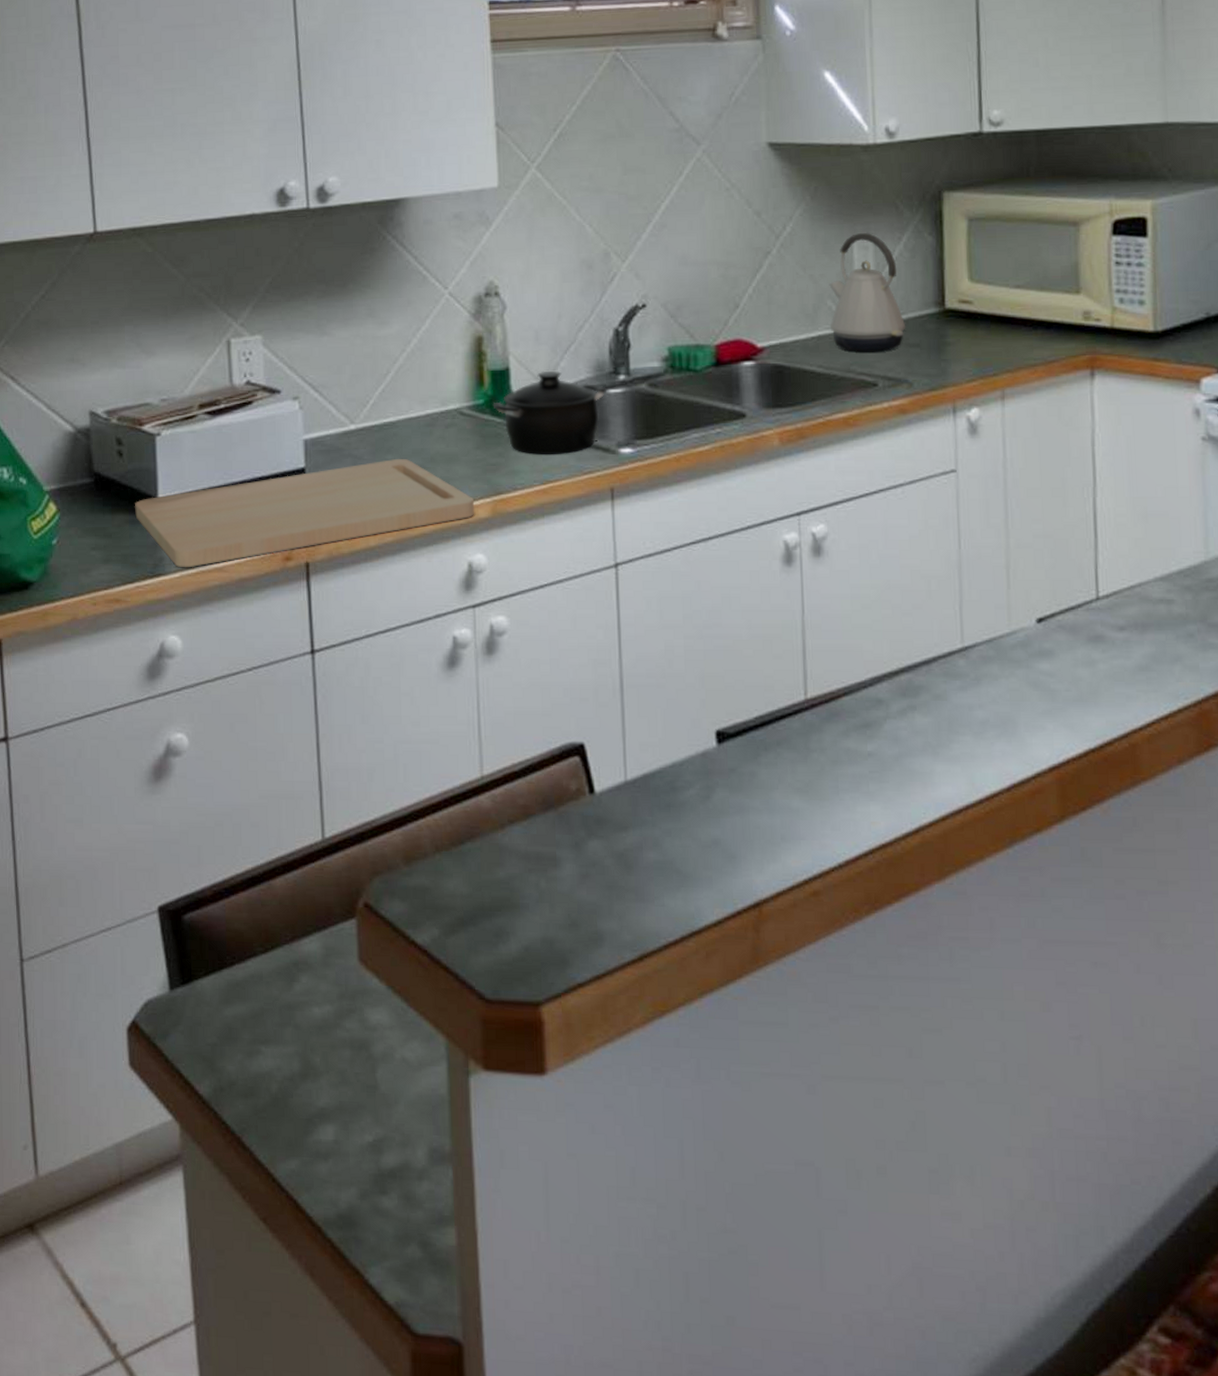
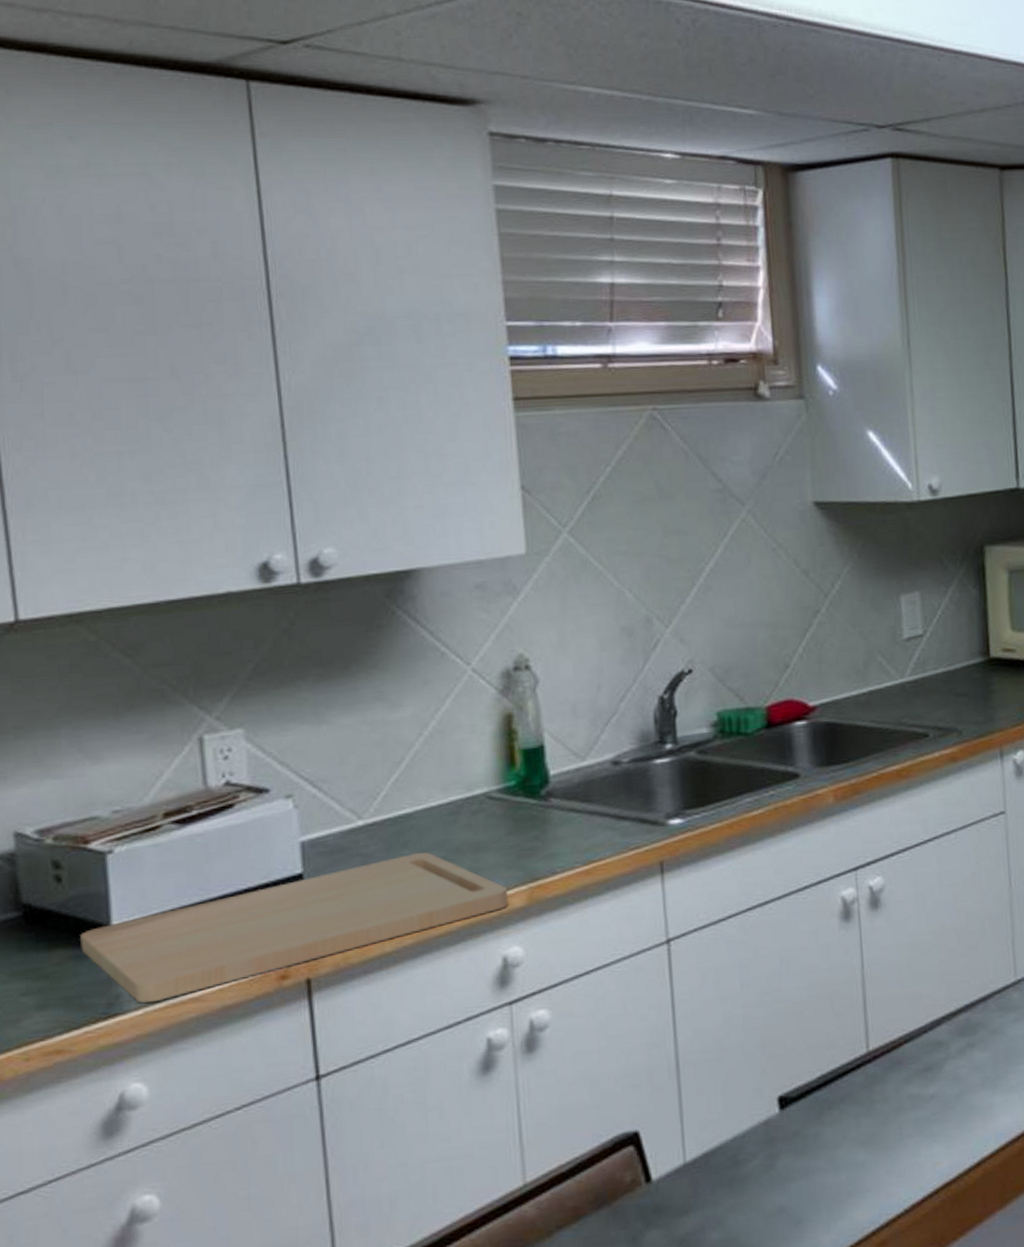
saucepan: present [494,371,608,454] -> none [527,745,654,834]
kettle: present [829,232,905,353] -> none [878,587,953,705]

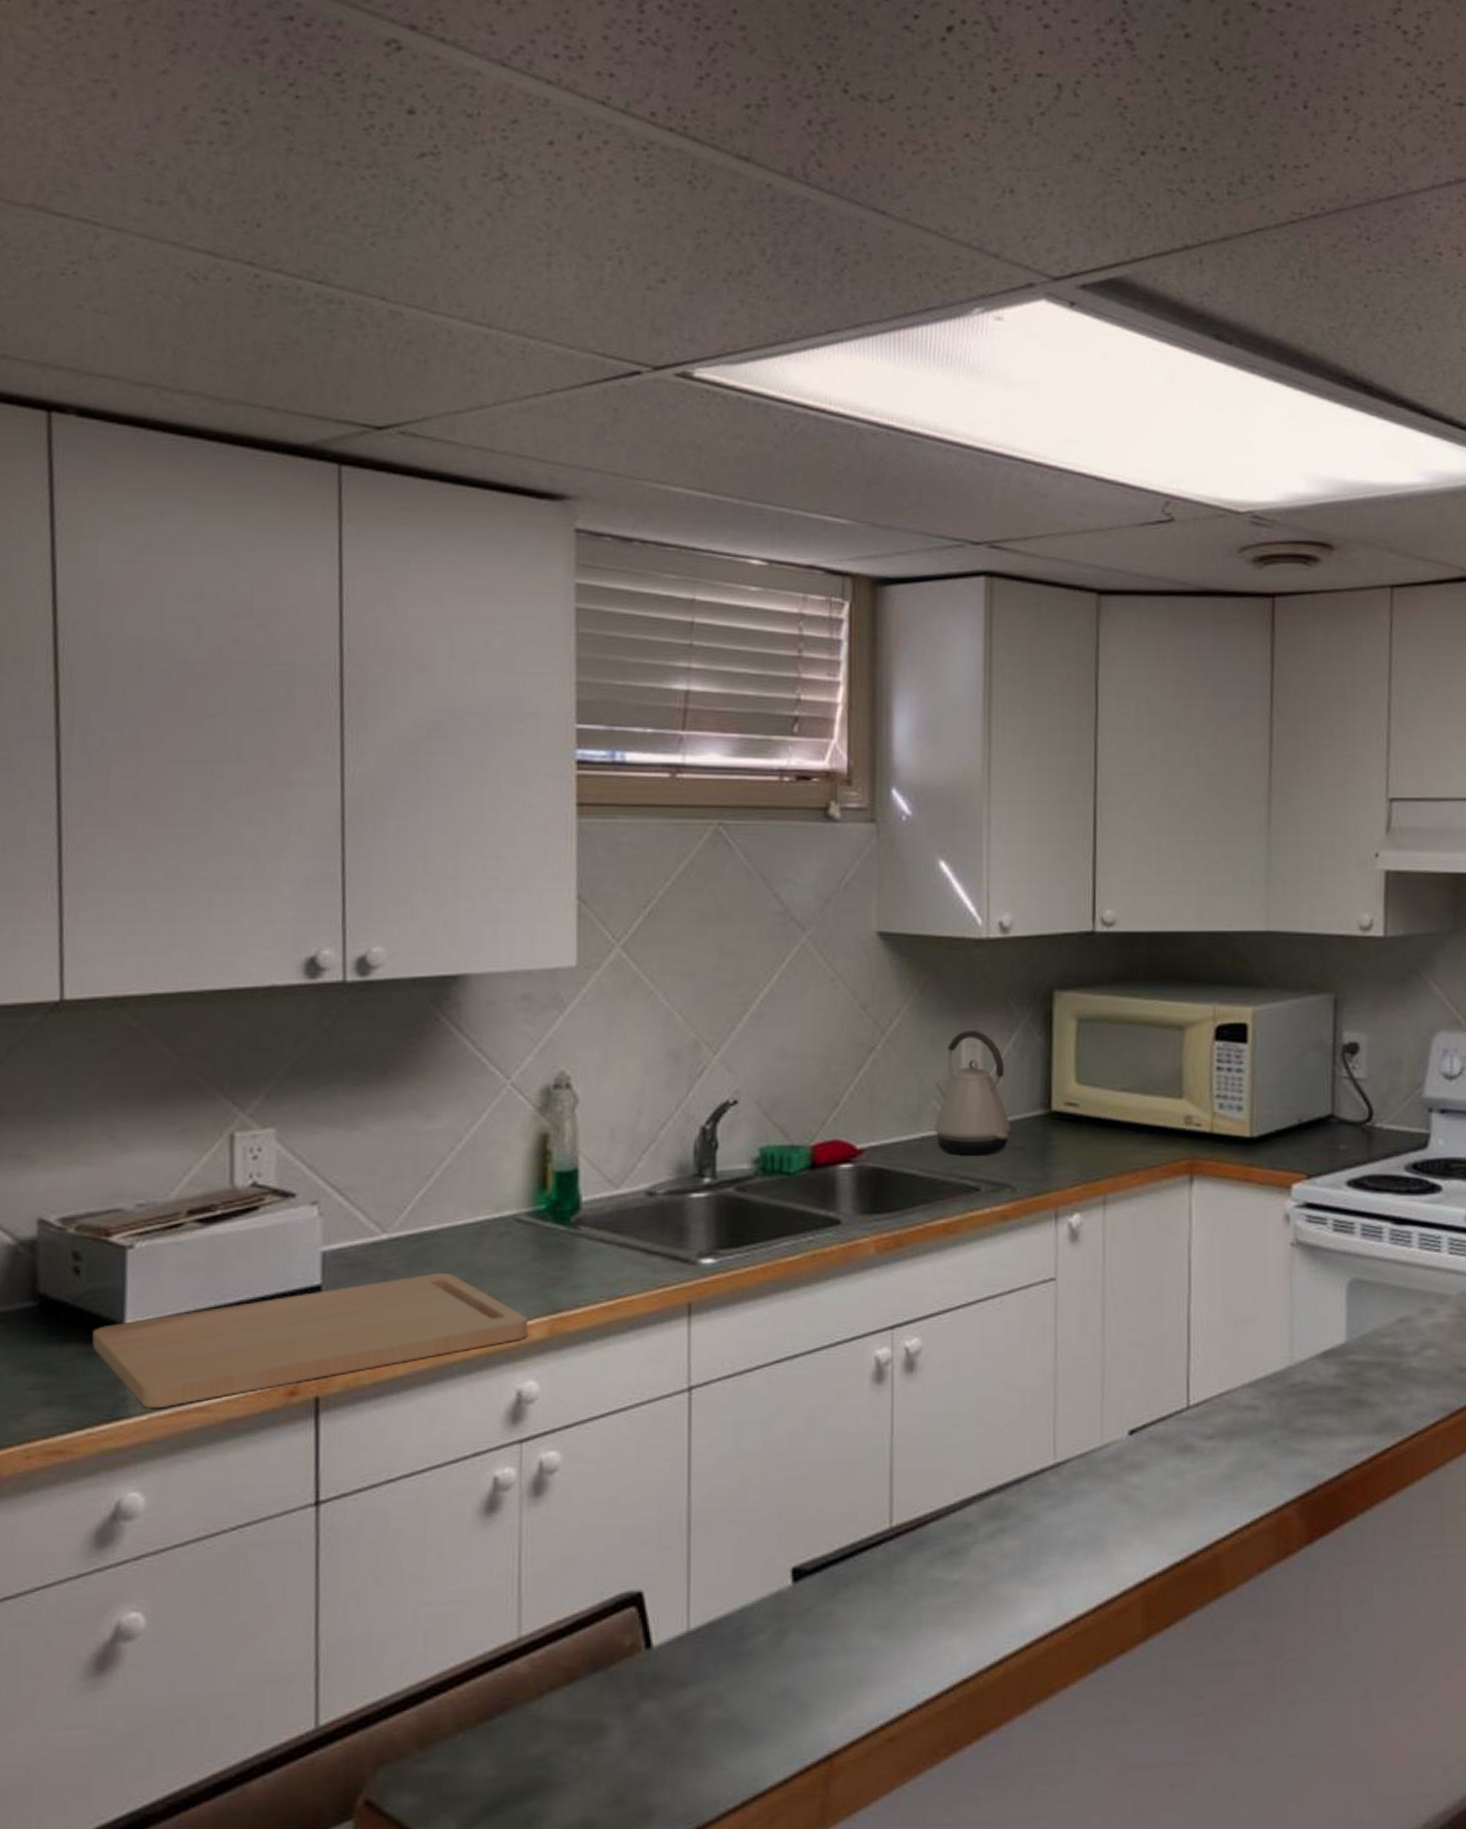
kettle: none [878,587,953,705] -> present [935,1029,1010,1155]

